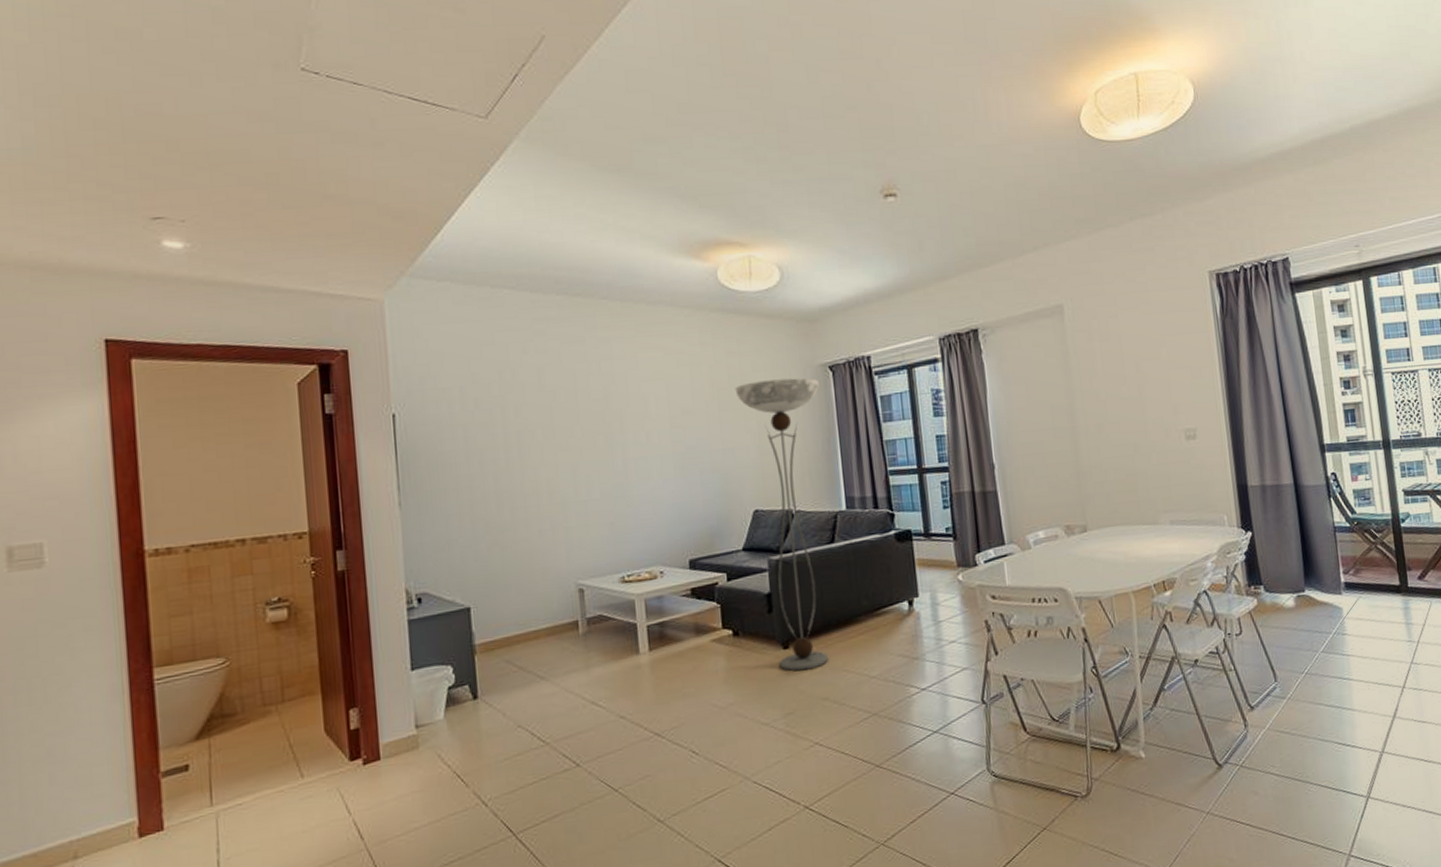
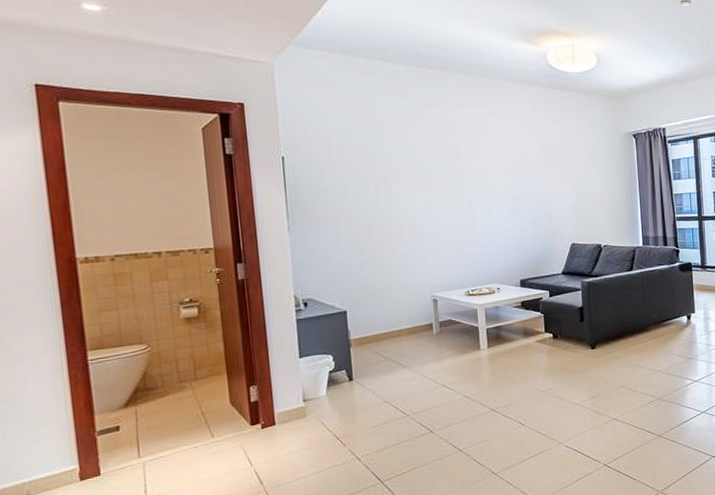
floor lamp: present [735,377,829,671] -> none [559,142,626,366]

